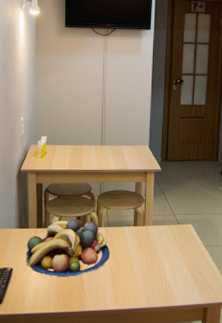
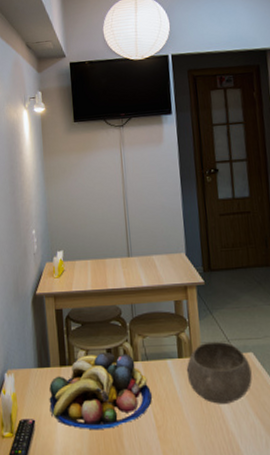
bowl: none [139,215,189,261] -> present [186,341,252,404]

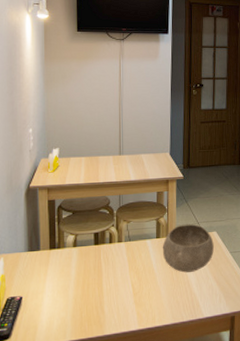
fruit bowl: present [49,353,152,430] -> none [37,236,131,301]

